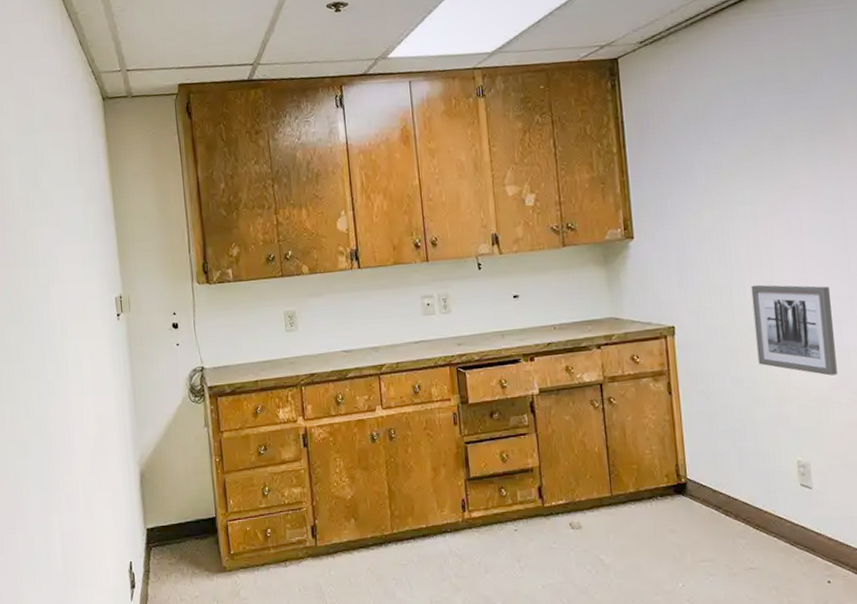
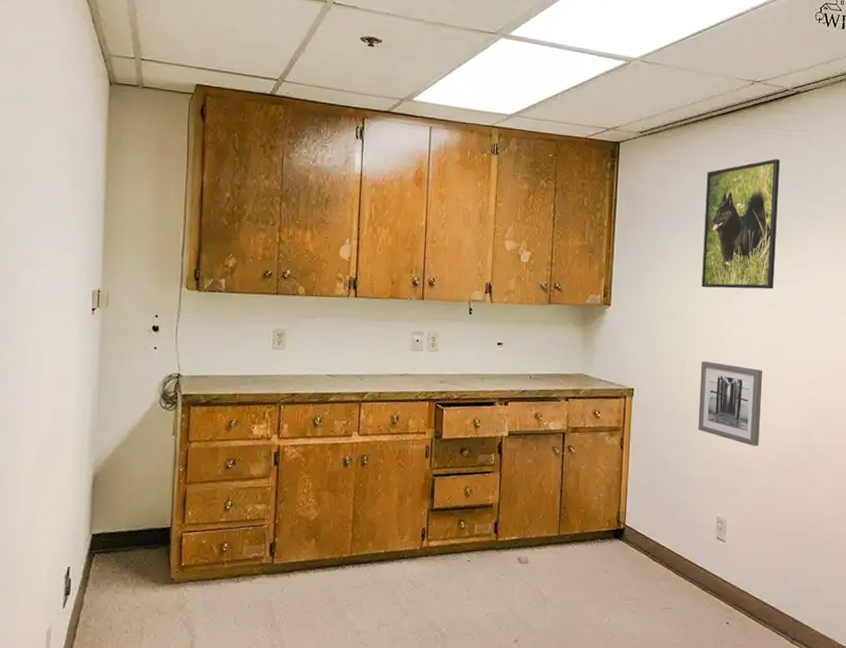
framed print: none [726,41,829,203] -> present [701,159,781,290]

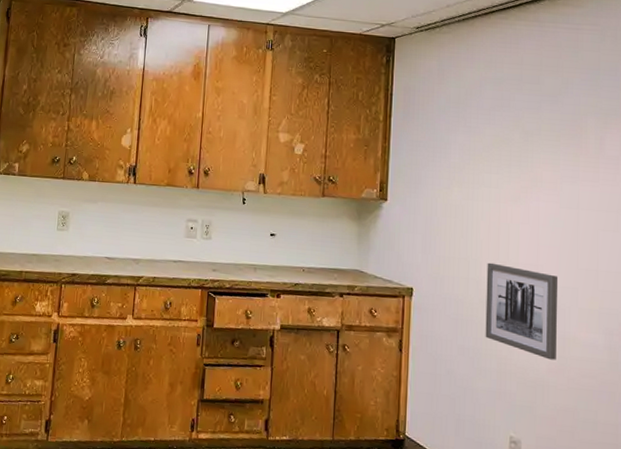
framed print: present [701,159,781,290] -> none [485,53,570,190]

